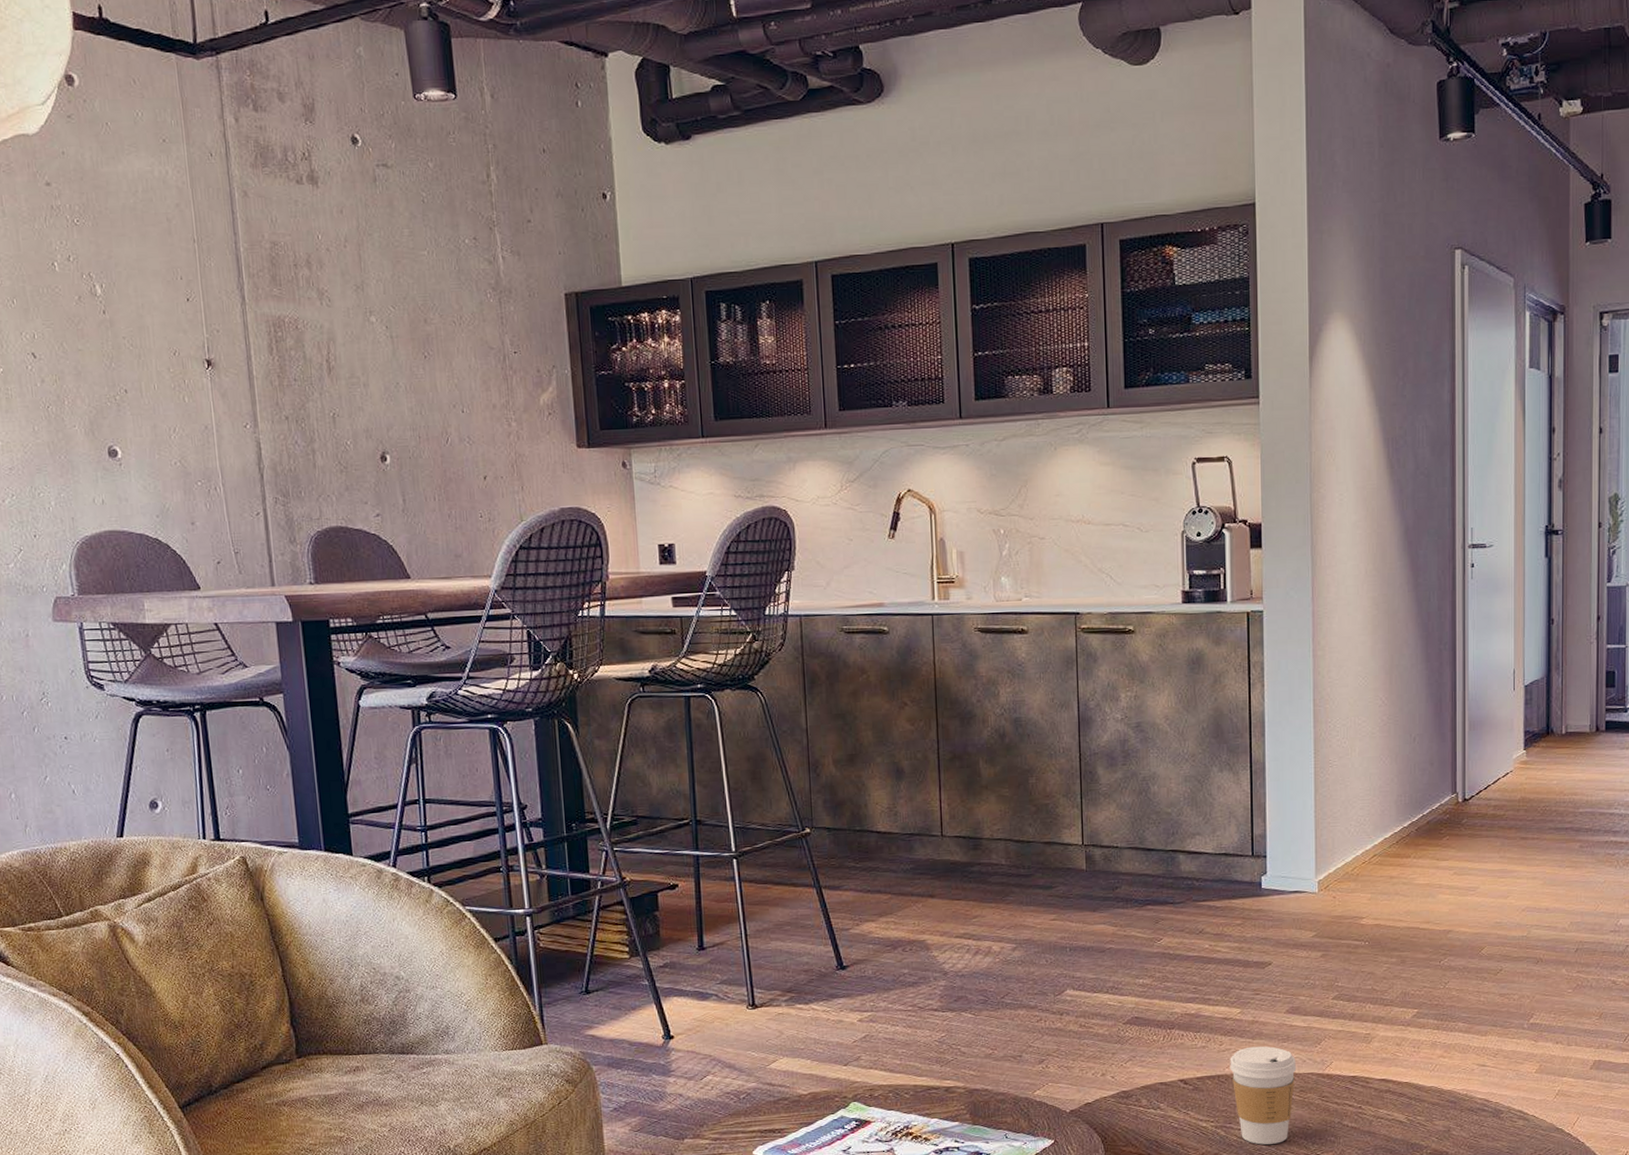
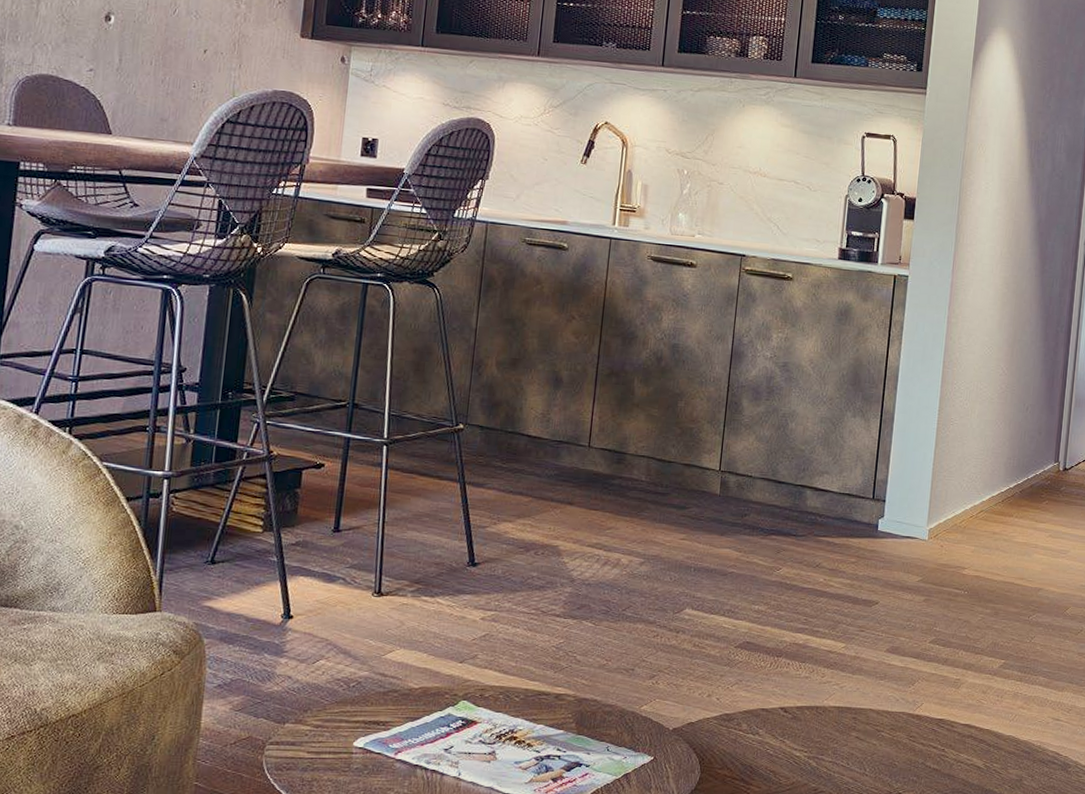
coffee cup: present [1230,1046,1297,1145] -> none [828,681,890,779]

